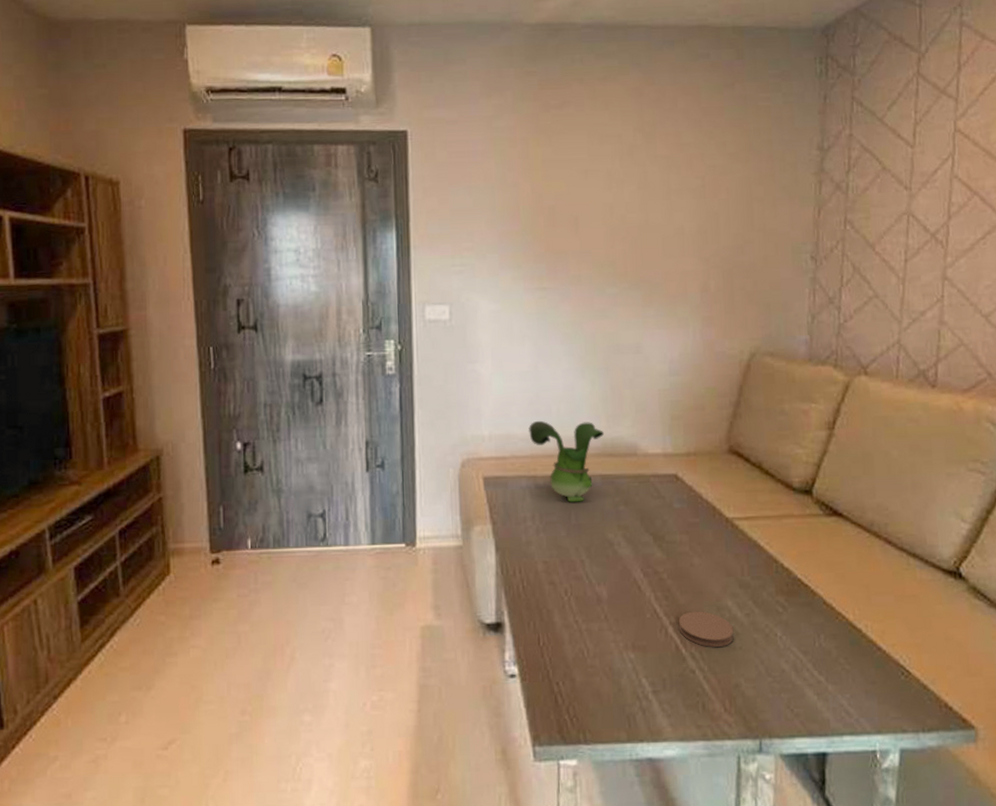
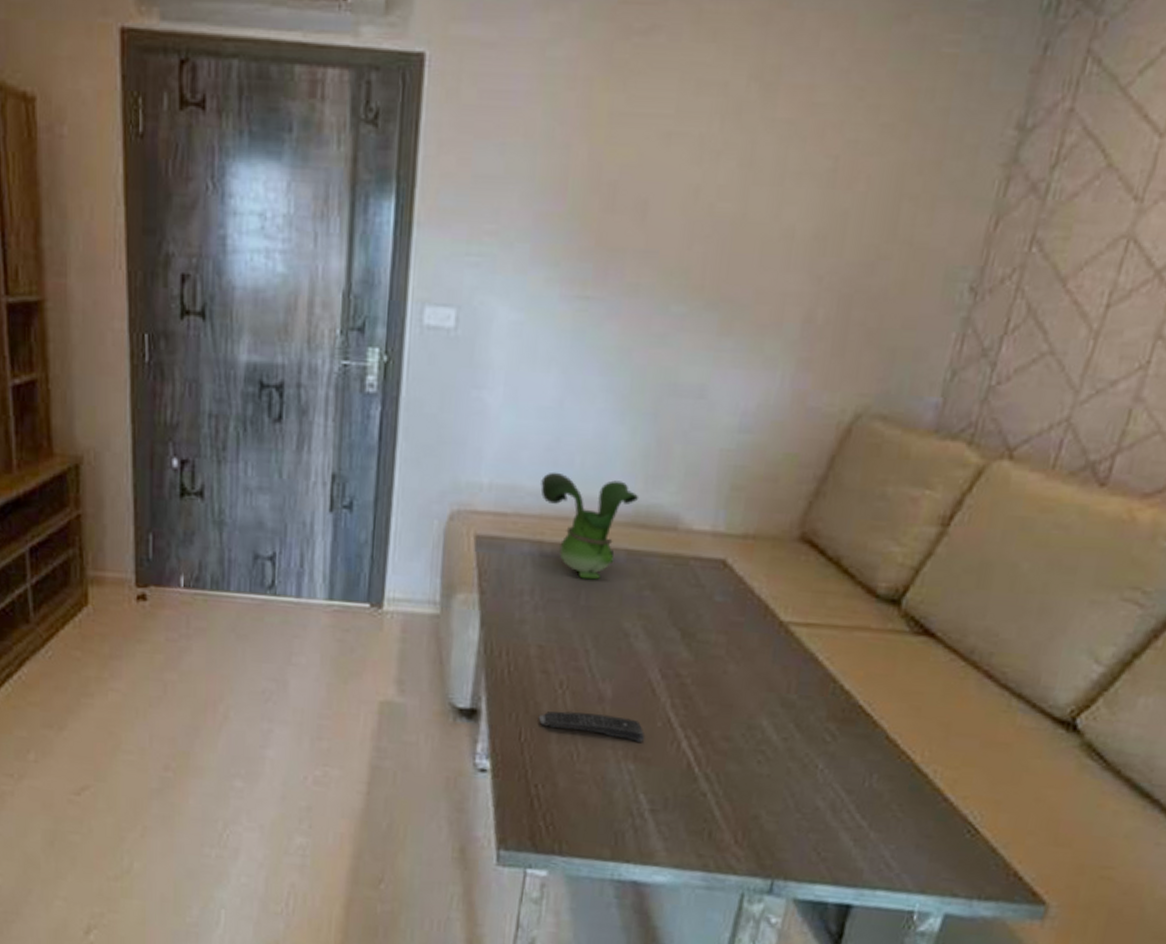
remote control: none [551,612,639,633] -> present [538,711,645,742]
coaster: present [678,611,734,647] -> none [694,726,764,771]

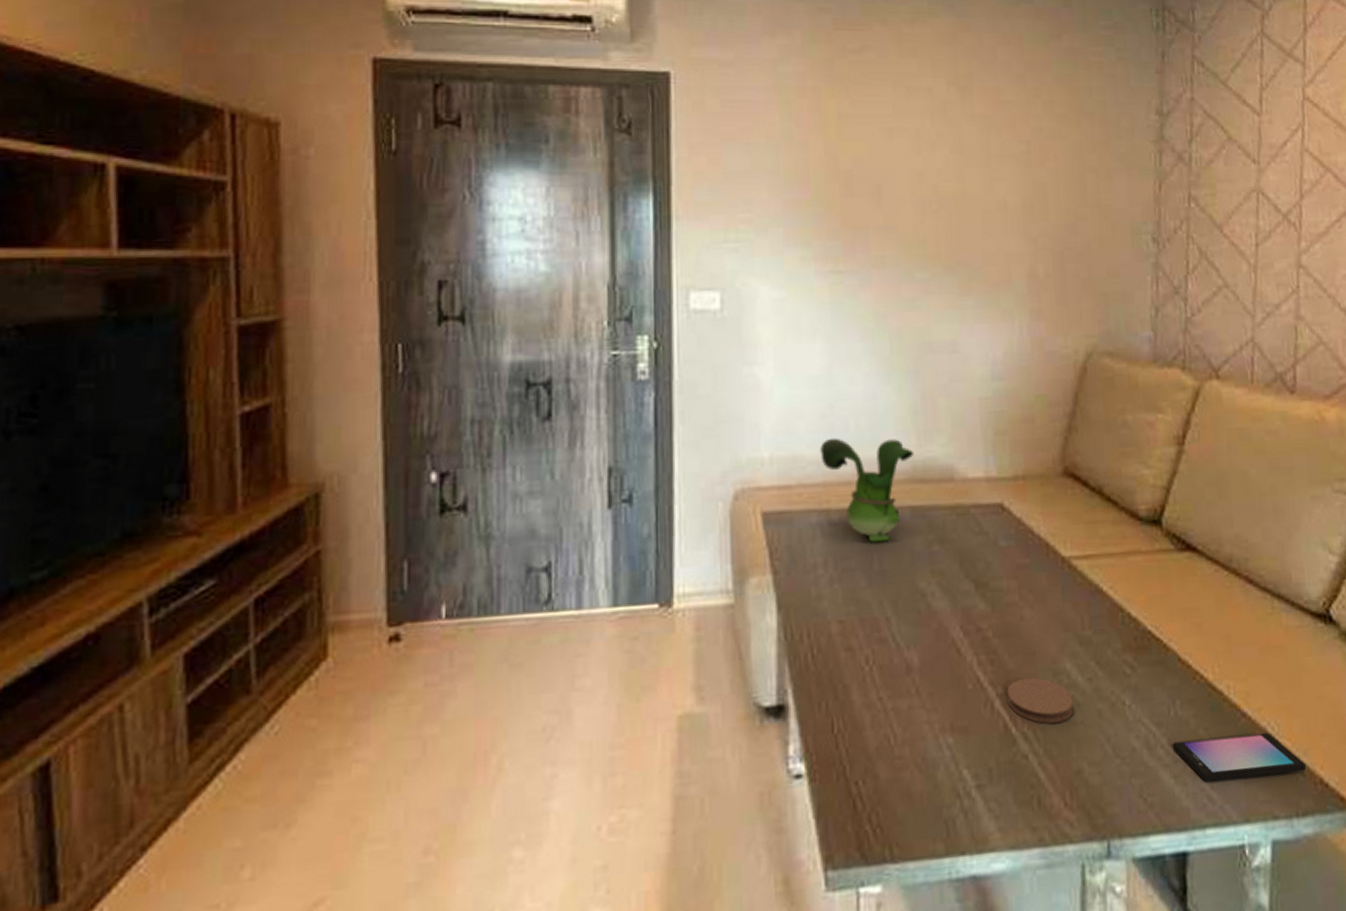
remote control: present [538,711,645,742] -> none [848,685,959,712]
coaster: none [694,726,764,771] -> present [1006,677,1074,724]
smartphone: none [858,810,1003,862] -> present [1172,732,1307,783]

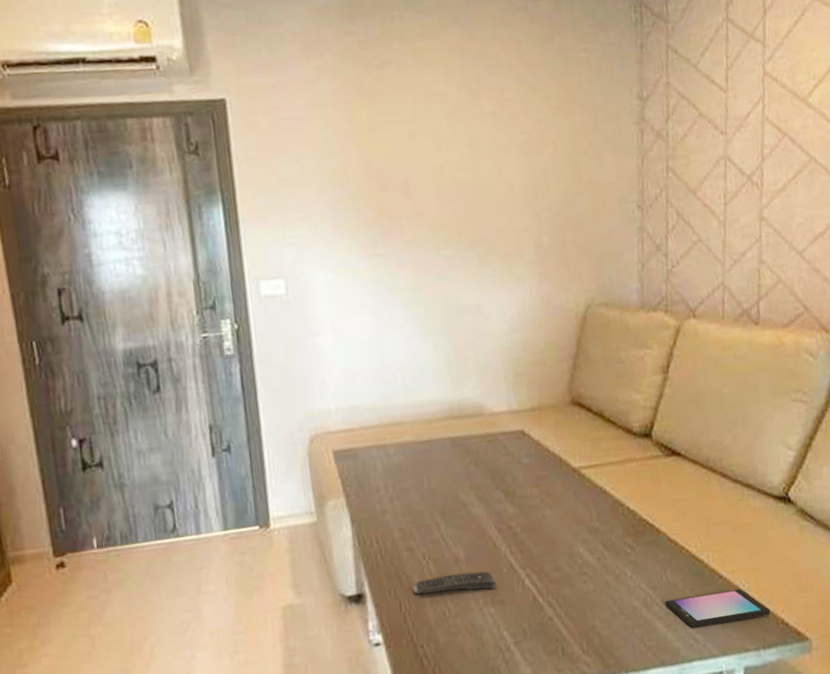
toy figurine: present [820,437,915,543] -> none [375,386,451,468]
remote control: none [848,685,959,712] -> present [412,571,497,595]
coaster: present [1006,677,1074,724] -> none [534,560,587,594]

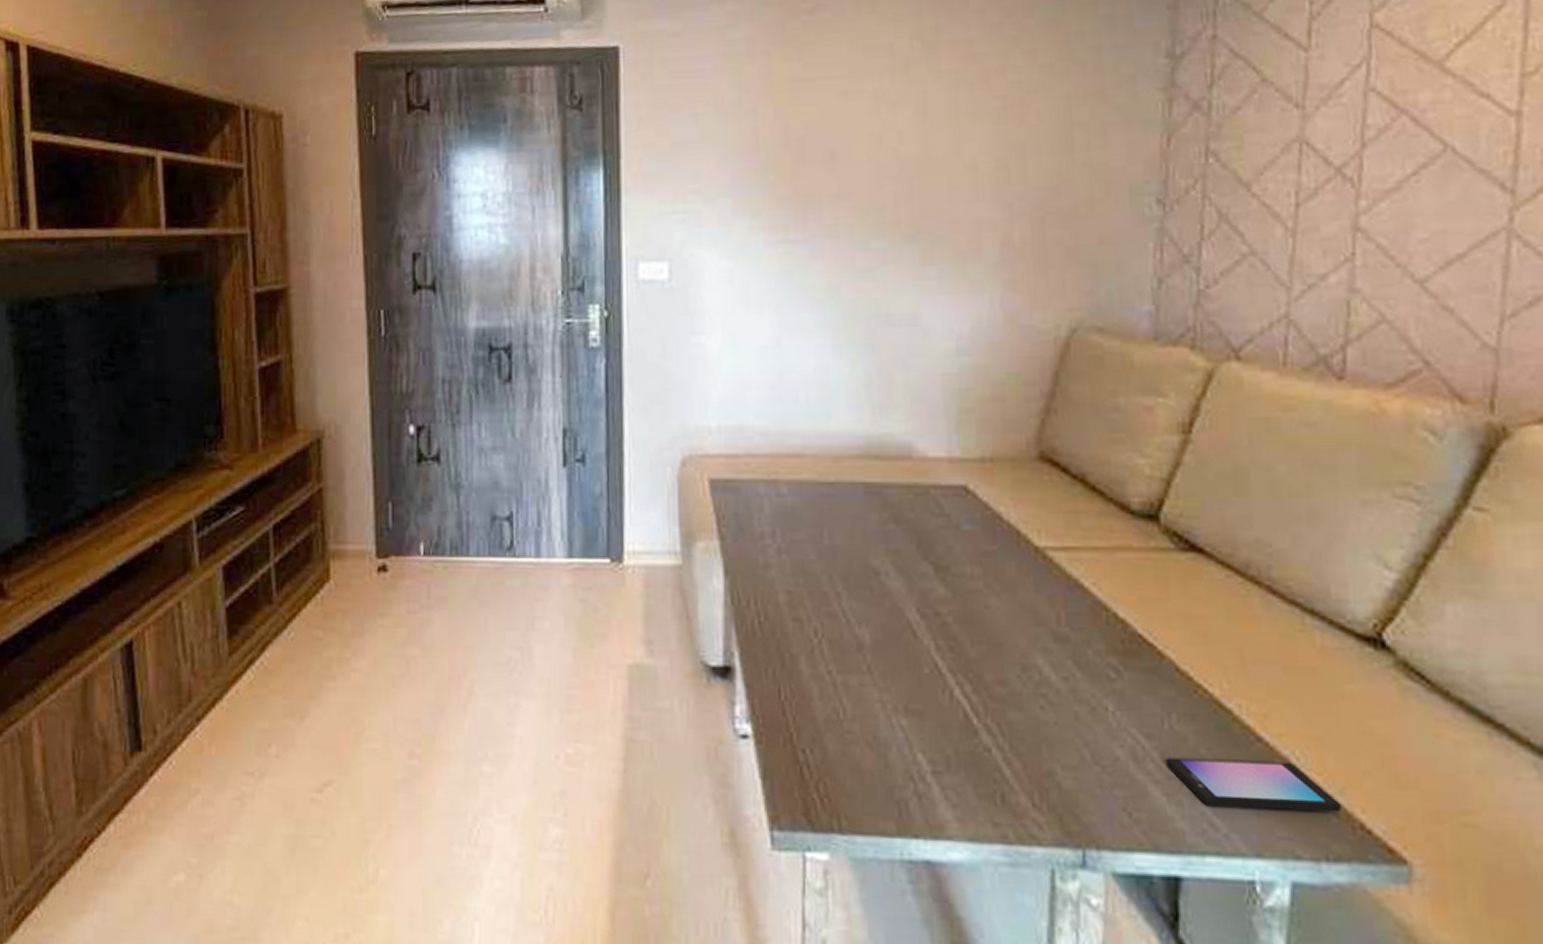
remote control: present [412,571,497,595] -> none [796,662,914,692]

